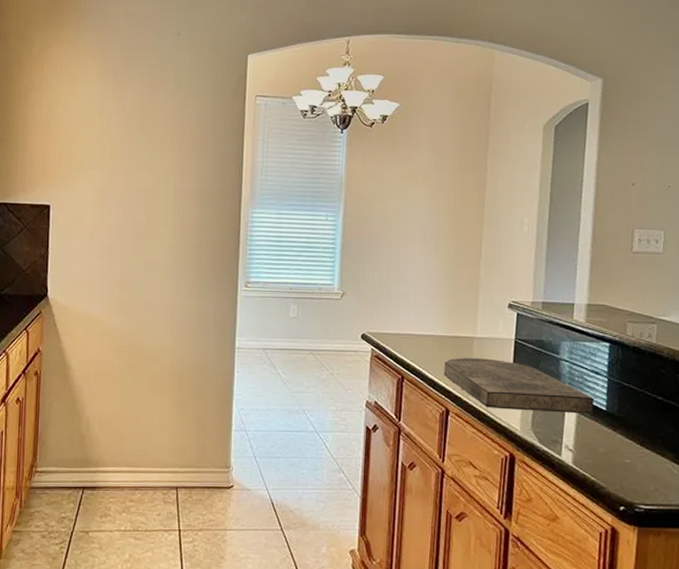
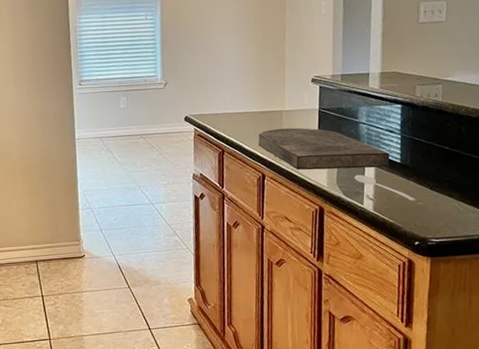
stirrer: none [552,420,623,457] -> present [354,174,416,201]

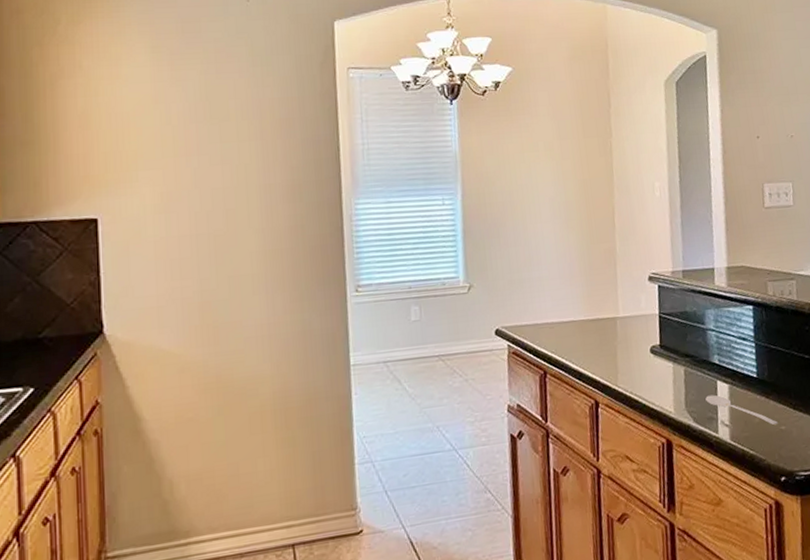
cutting board: present [258,127,390,170] -> none [588,338,745,393]

